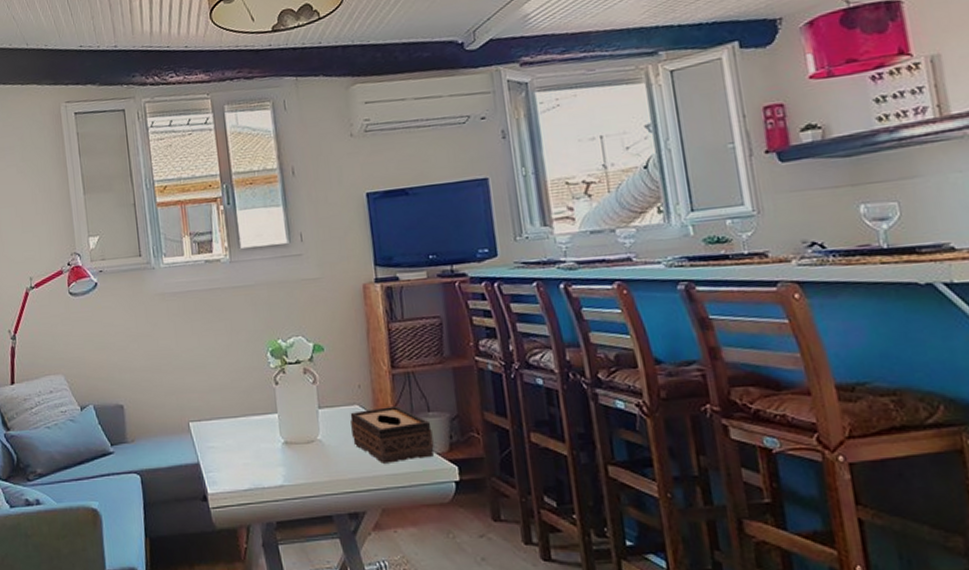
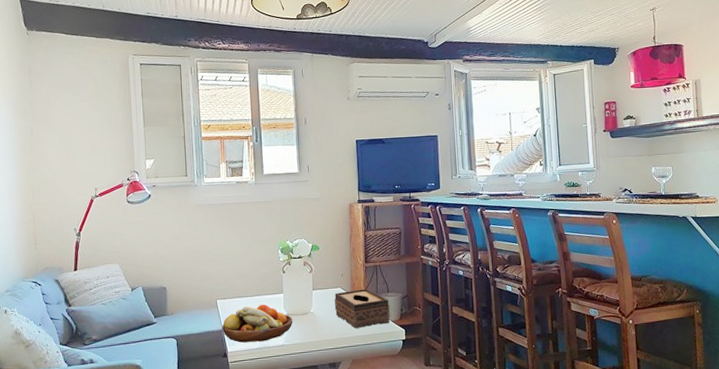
fruit bowl: none [197,429,294,481] -> present [221,304,293,343]

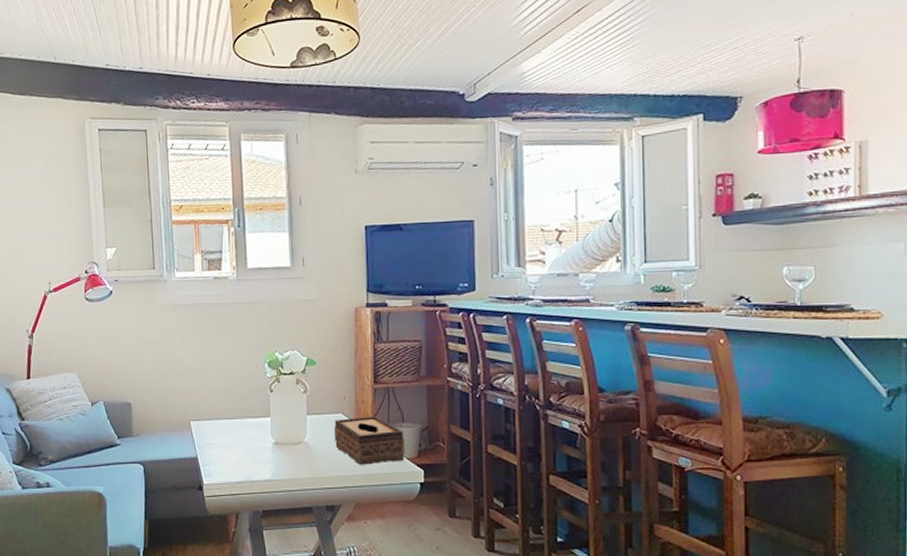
fruit bowl: present [221,304,293,343] -> none [196,430,282,474]

